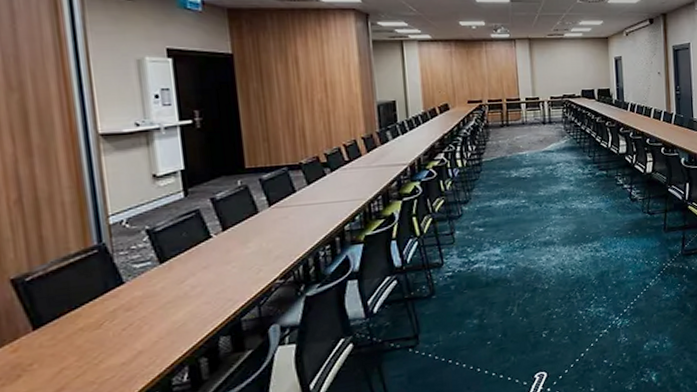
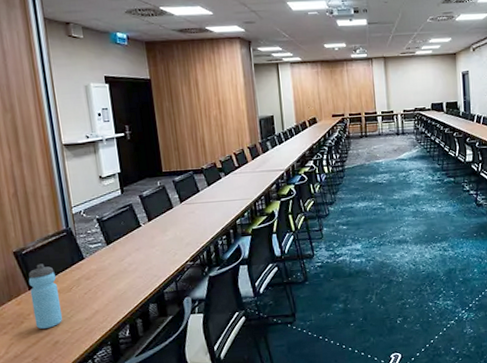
water bottle: none [33,293,86,384] -> present [28,263,63,330]

